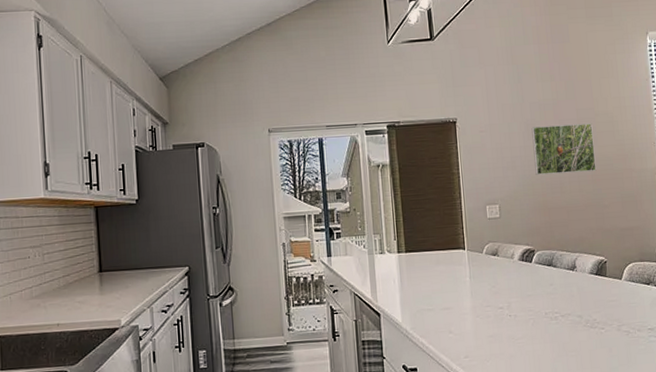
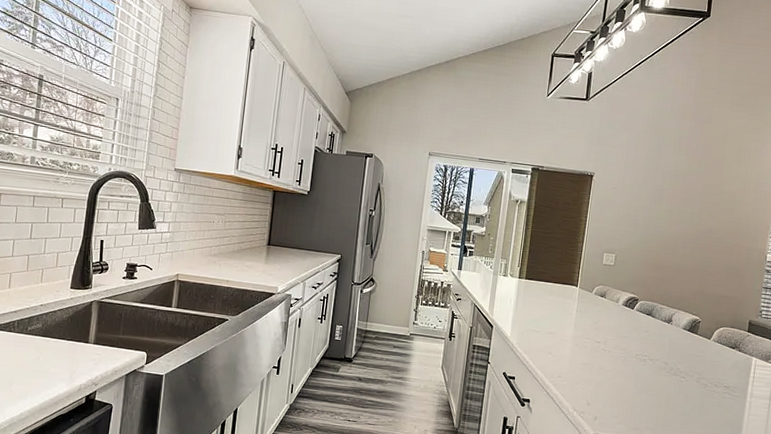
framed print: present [531,123,597,175] -> none [654,193,715,241]

